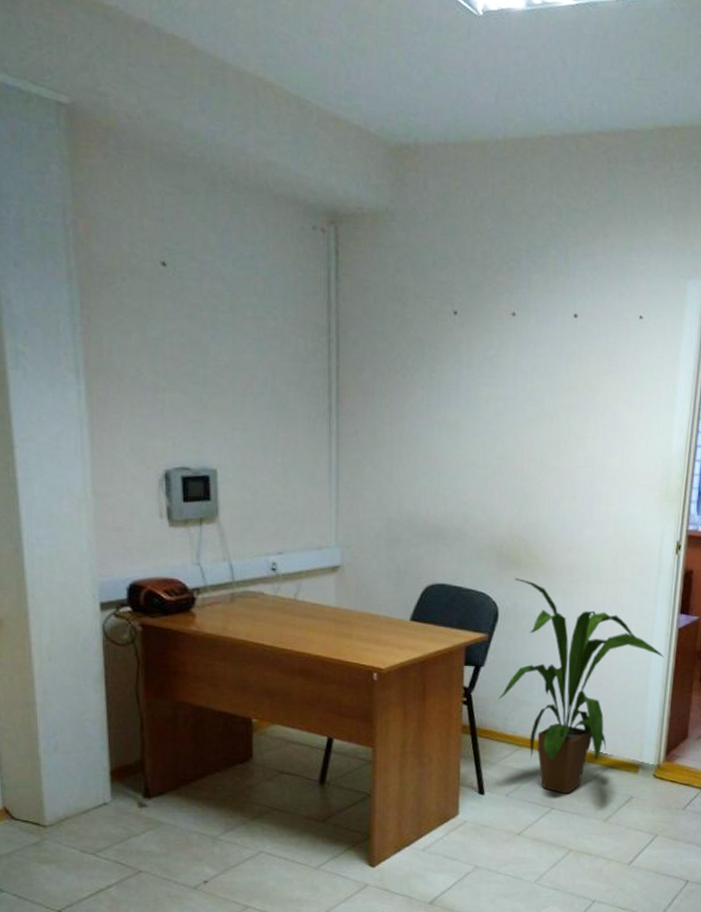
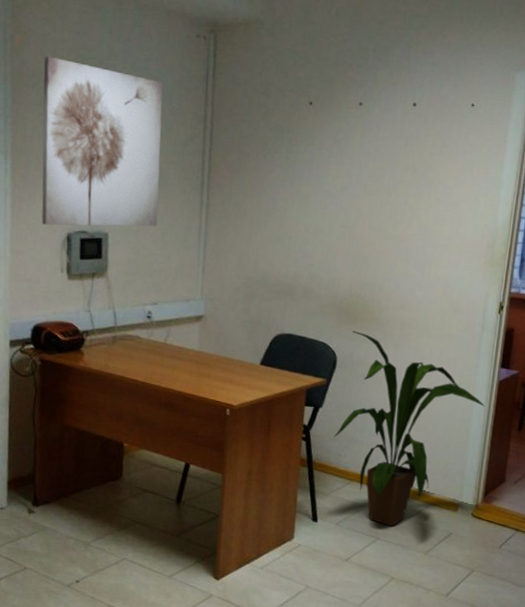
wall art: none [119,248,277,461] -> present [41,56,163,227]

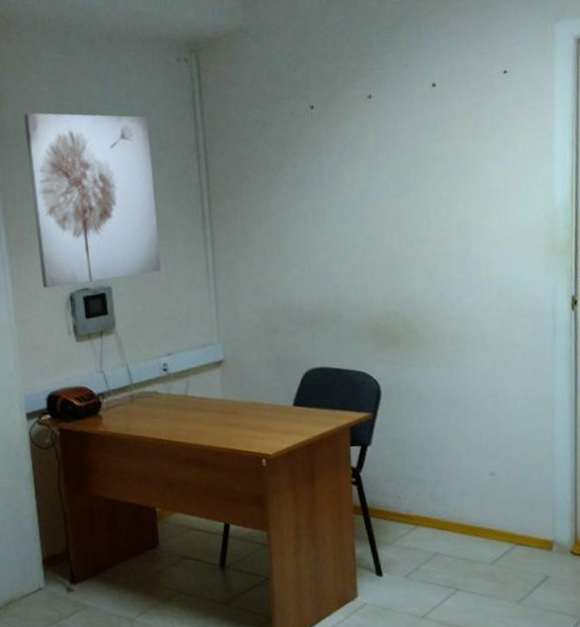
house plant: present [333,331,485,527] -> none [388,354,570,574]

